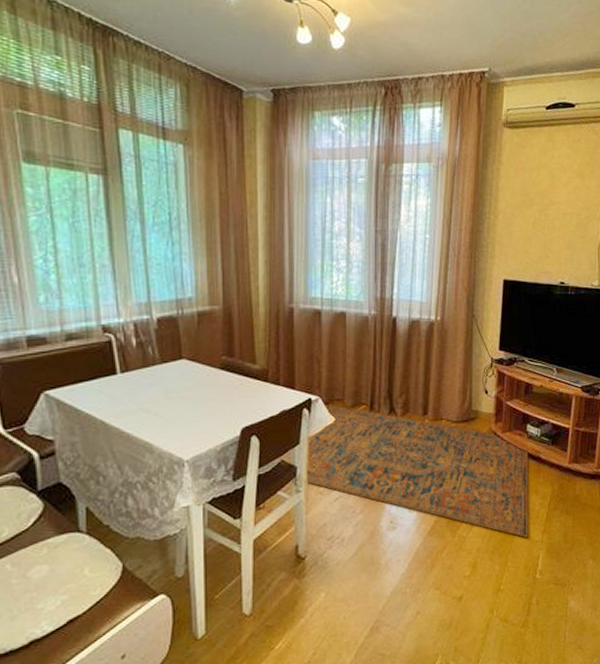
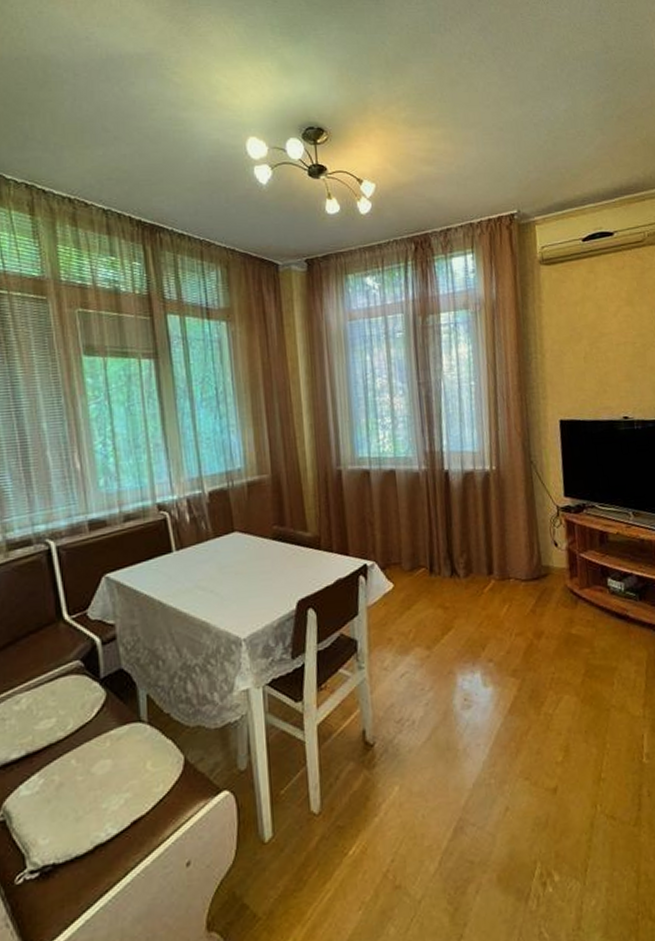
rug: present [305,405,529,538] -> none [367,570,627,714]

